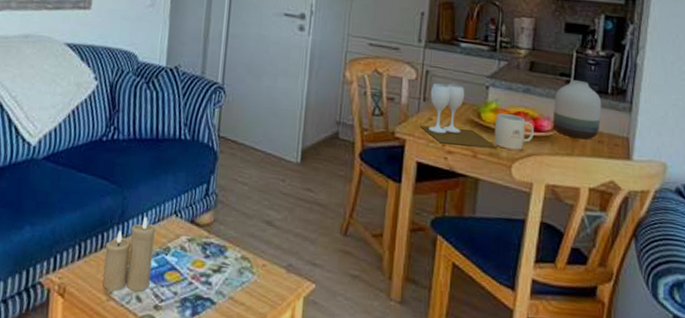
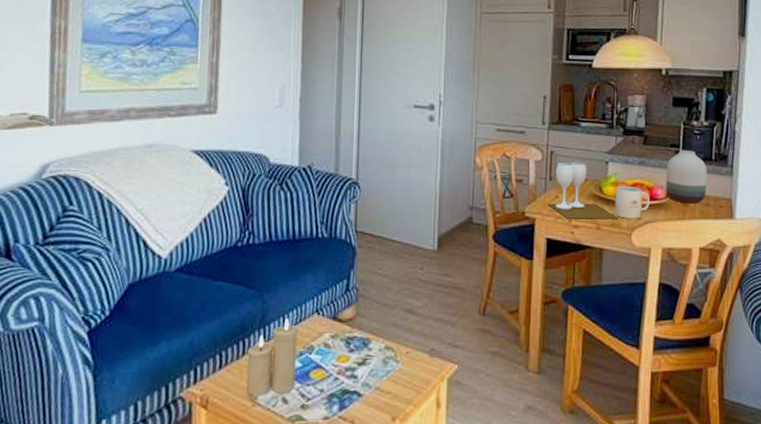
kettle: none [500,27,534,63] -> present [616,104,646,137]

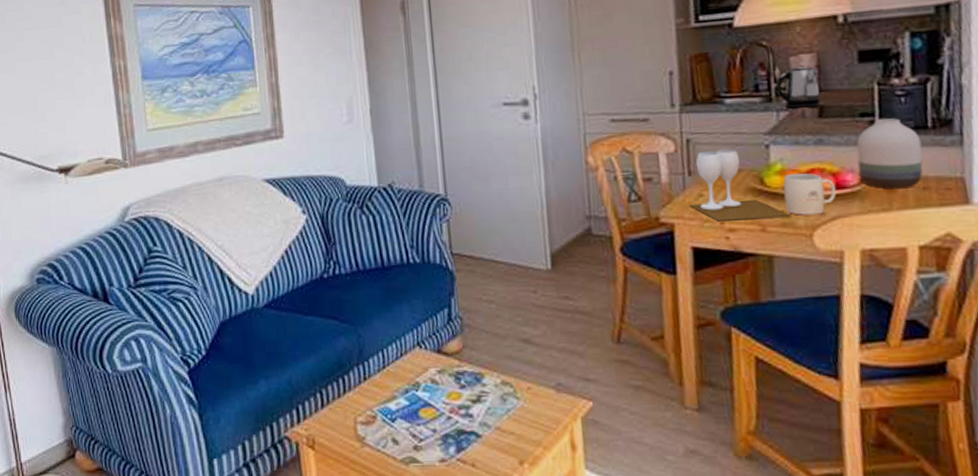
candle: present [246,319,298,396] -> none [349,353,404,437]

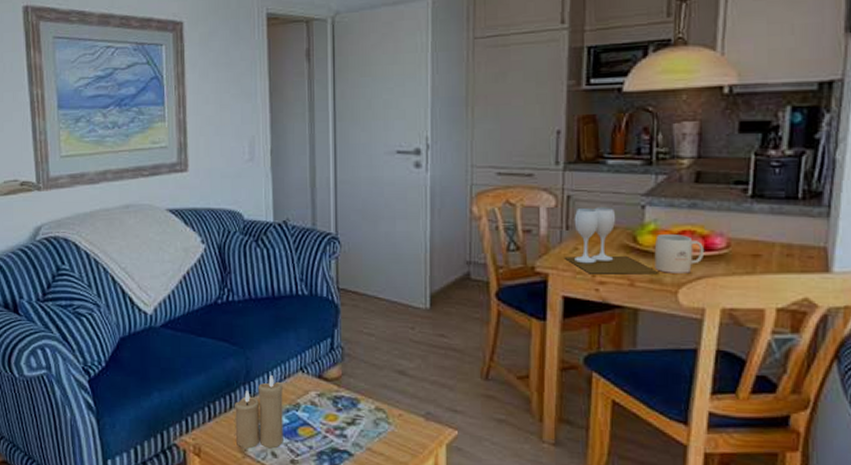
candle: none [349,353,404,437] -> present [235,375,283,449]
kettle: present [775,66,821,109] -> none [657,134,699,174]
vase: present [856,118,923,189] -> none [727,188,791,254]

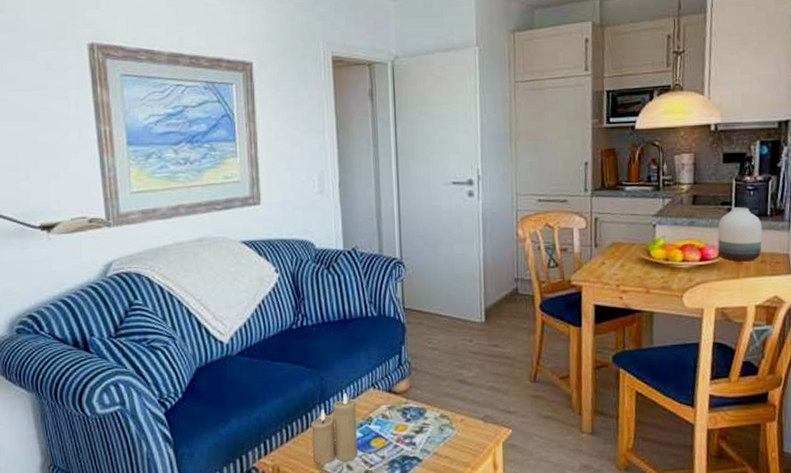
wineglass: present [565,207,659,274] -> none [595,227,668,285]
mug: present [654,233,705,275] -> none [663,247,702,282]
vase: none [727,188,791,254] -> present [717,207,763,262]

